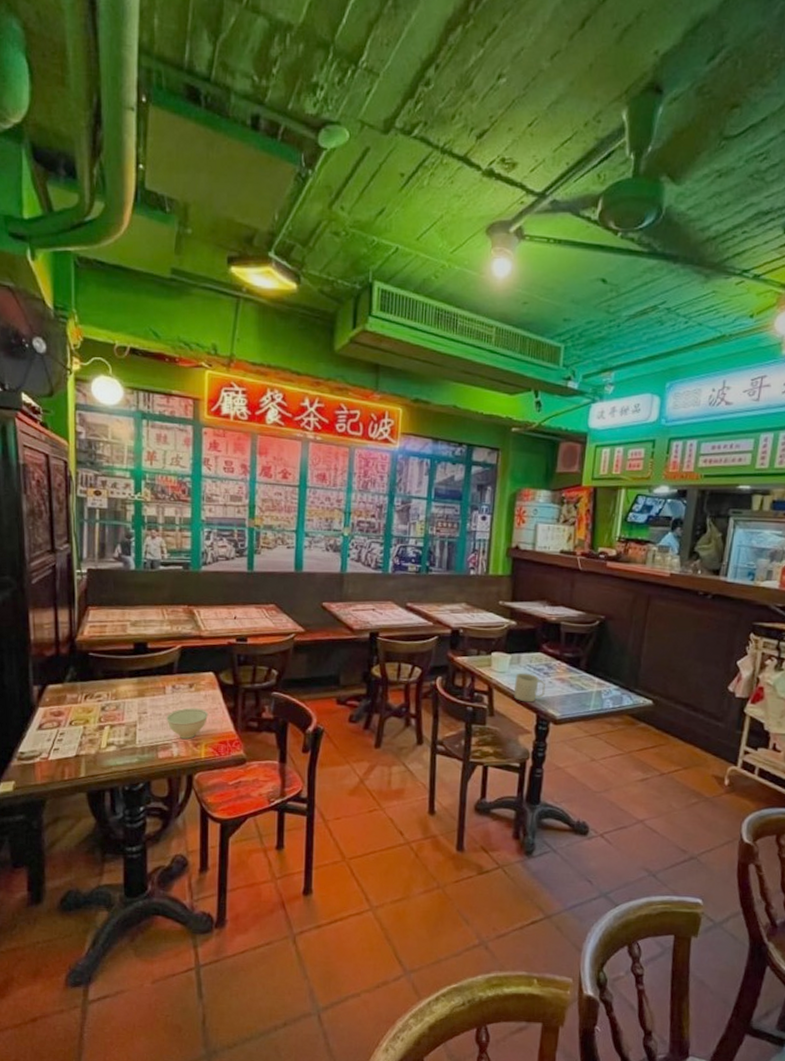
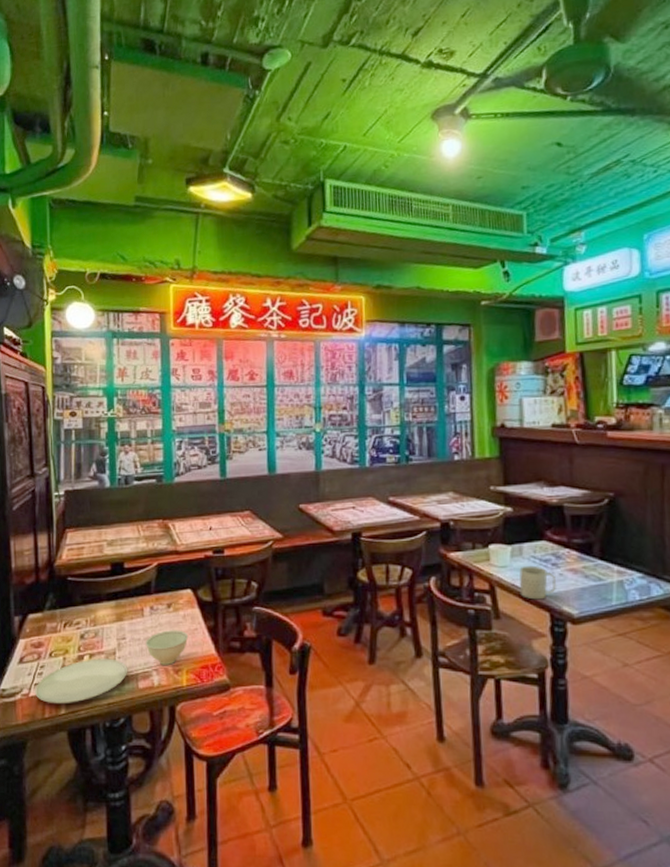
plate: none [54,729,147,769] -> present [35,658,127,704]

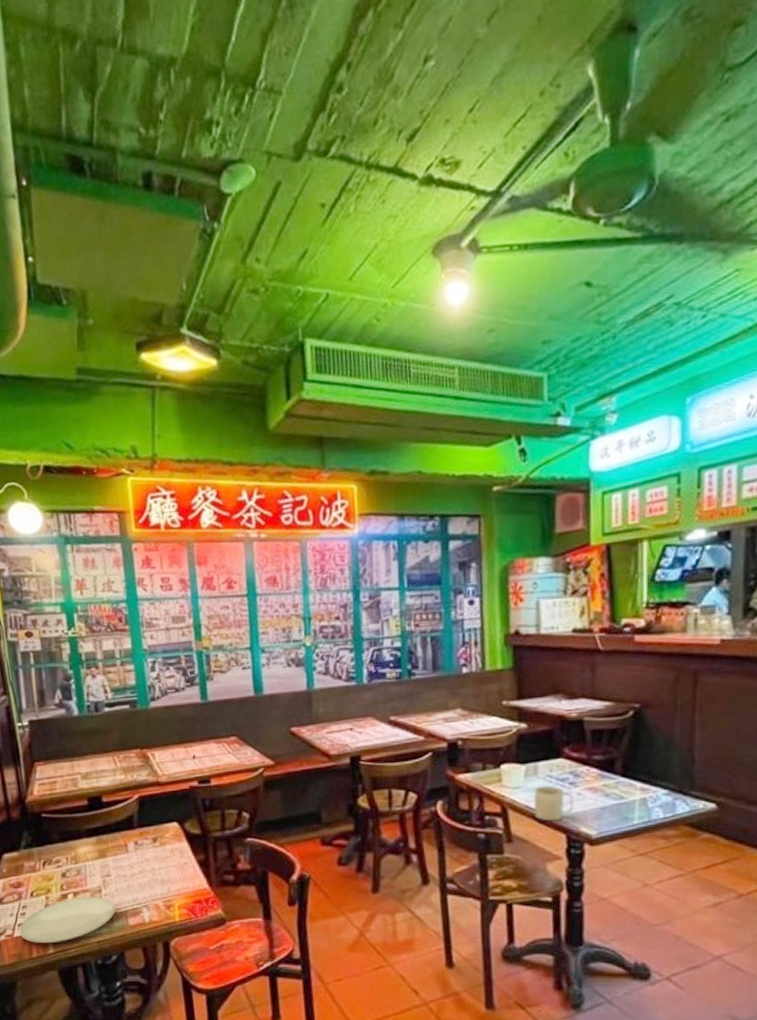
bowl: present [146,630,188,666] -> none [132,865,178,902]

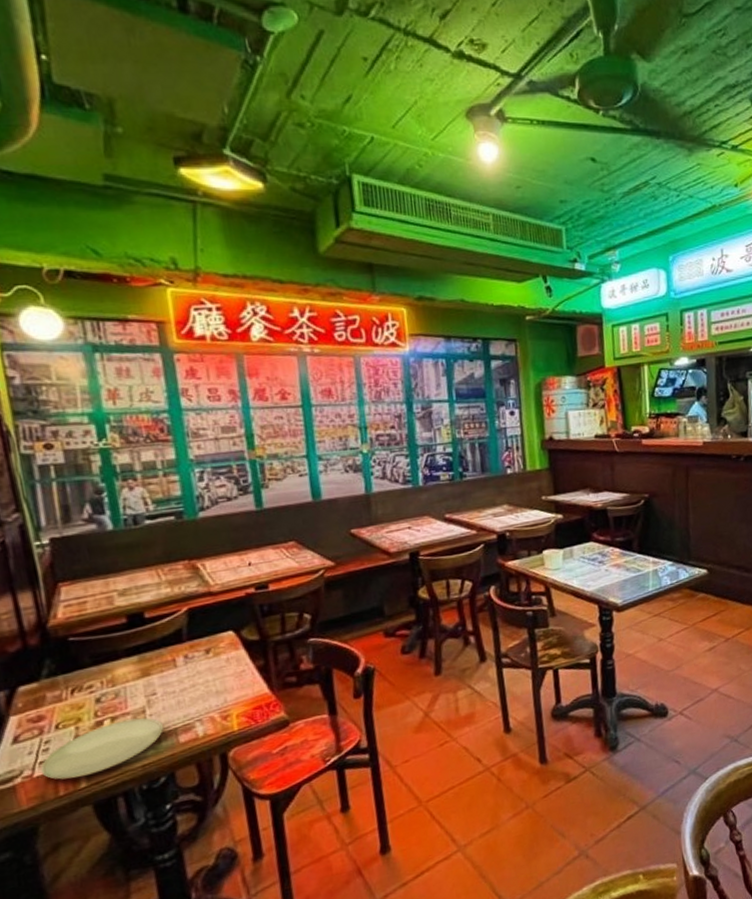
mug: present [533,785,574,822] -> none [571,565,603,596]

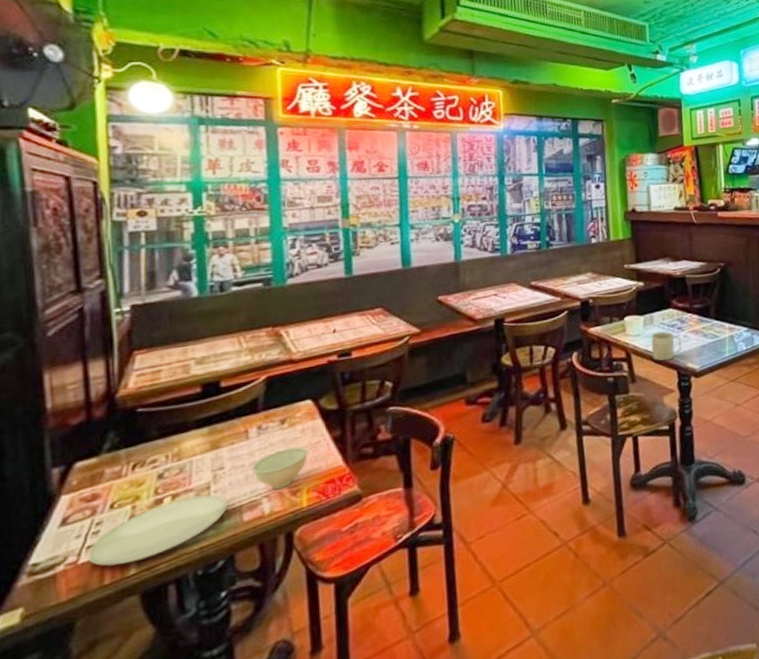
bowl: none [182,674,235,715] -> present [252,446,308,491]
mug: none [571,565,603,596] -> present [651,331,682,362]

